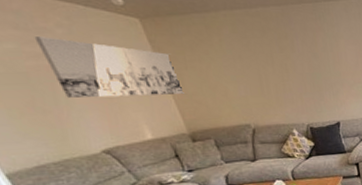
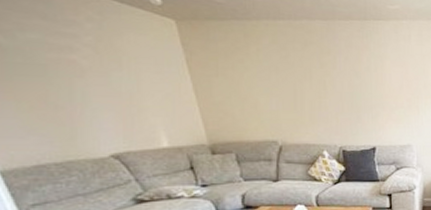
wall art: present [34,37,184,98] -> none [61,29,211,102]

